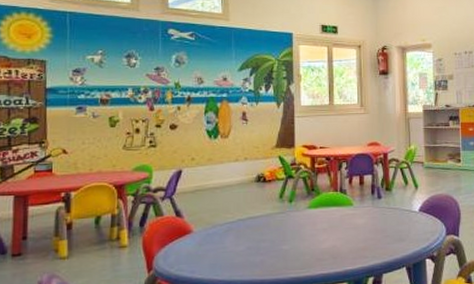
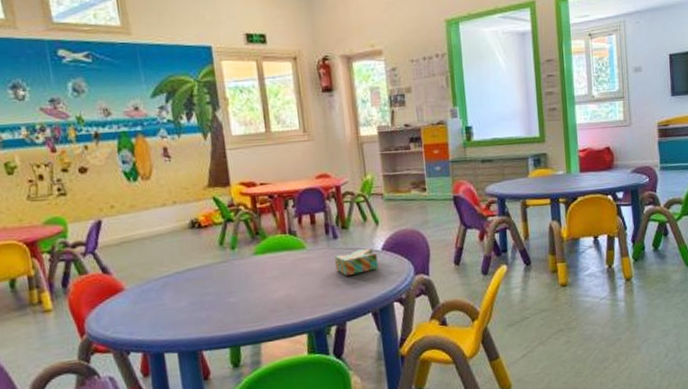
toy blocks: none [378,209,415,233] -> present [335,249,379,277]

